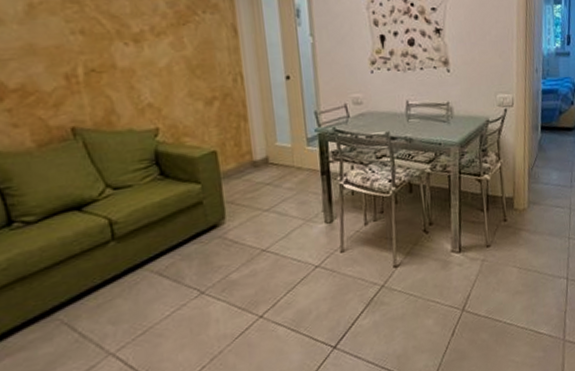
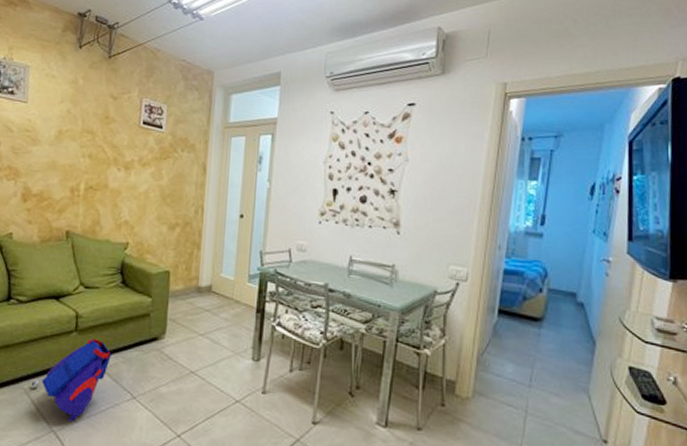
backpack: none [67,242,165,338] -> present [30,339,111,421]

